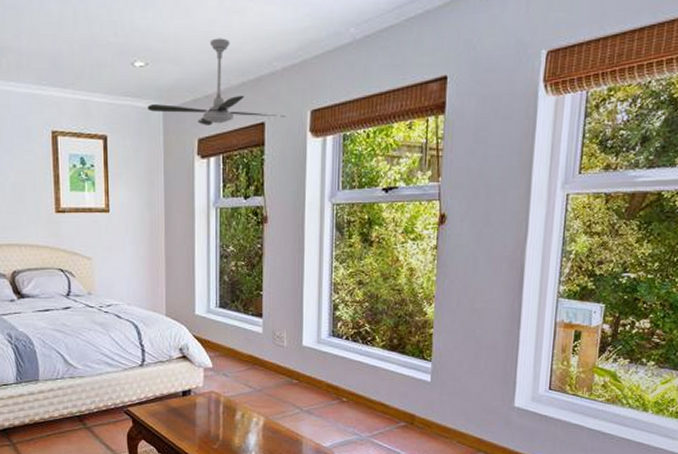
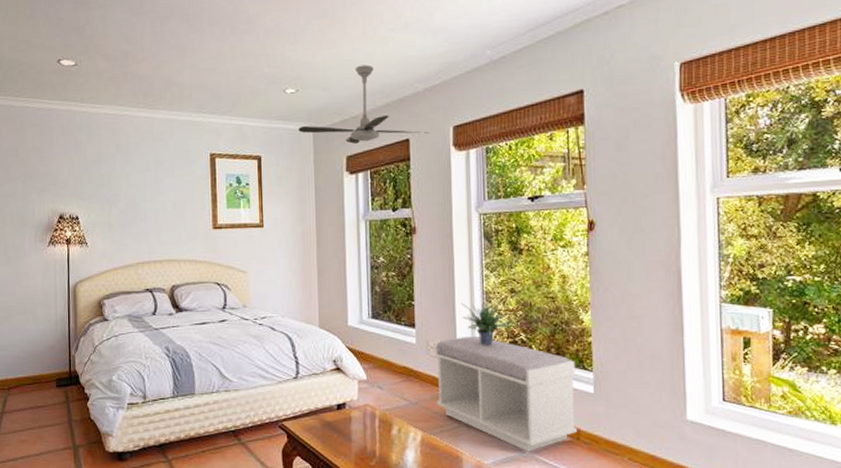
bench: none [280,327,416,436] -> present [434,337,578,452]
potted plant: none [309,286,358,336] -> present [461,295,513,346]

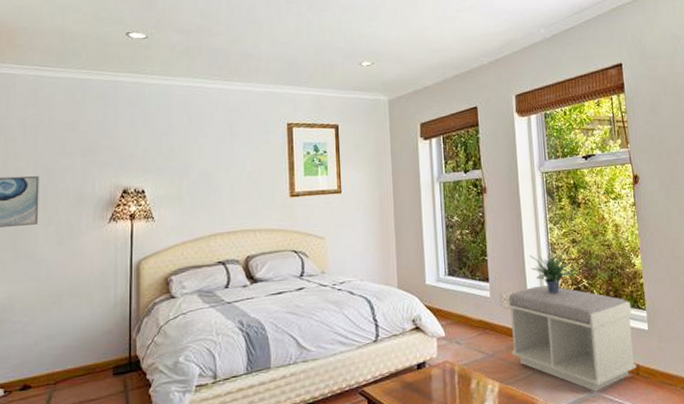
ceiling fan: present [298,64,430,144] -> none [374,40,495,112]

